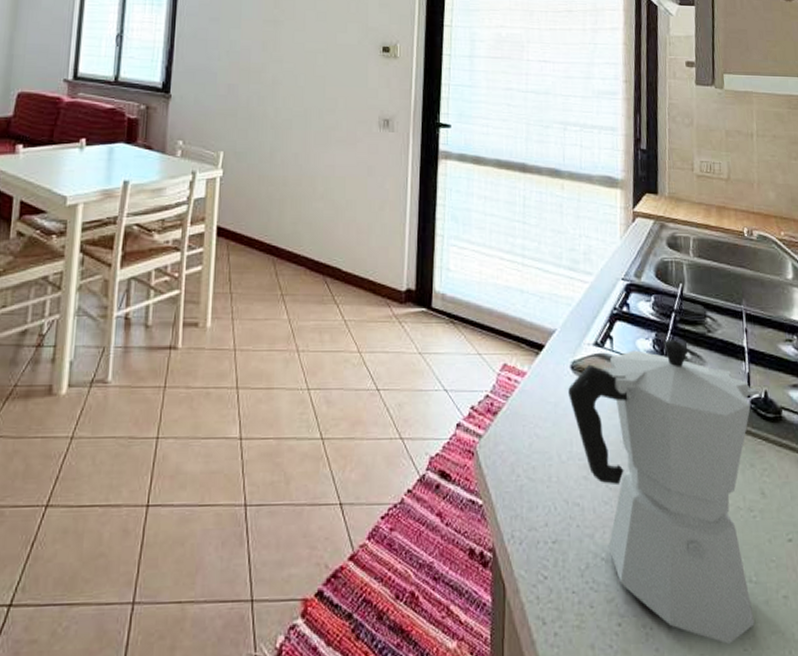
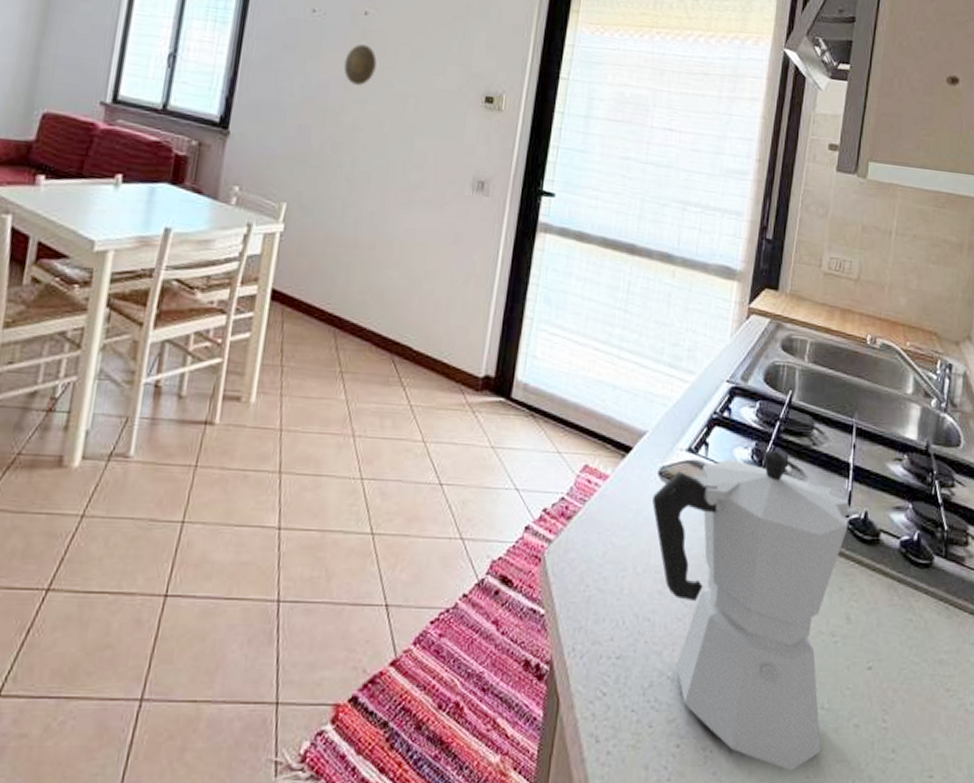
decorative plate: none [261,12,288,47] -> present [343,43,377,86]

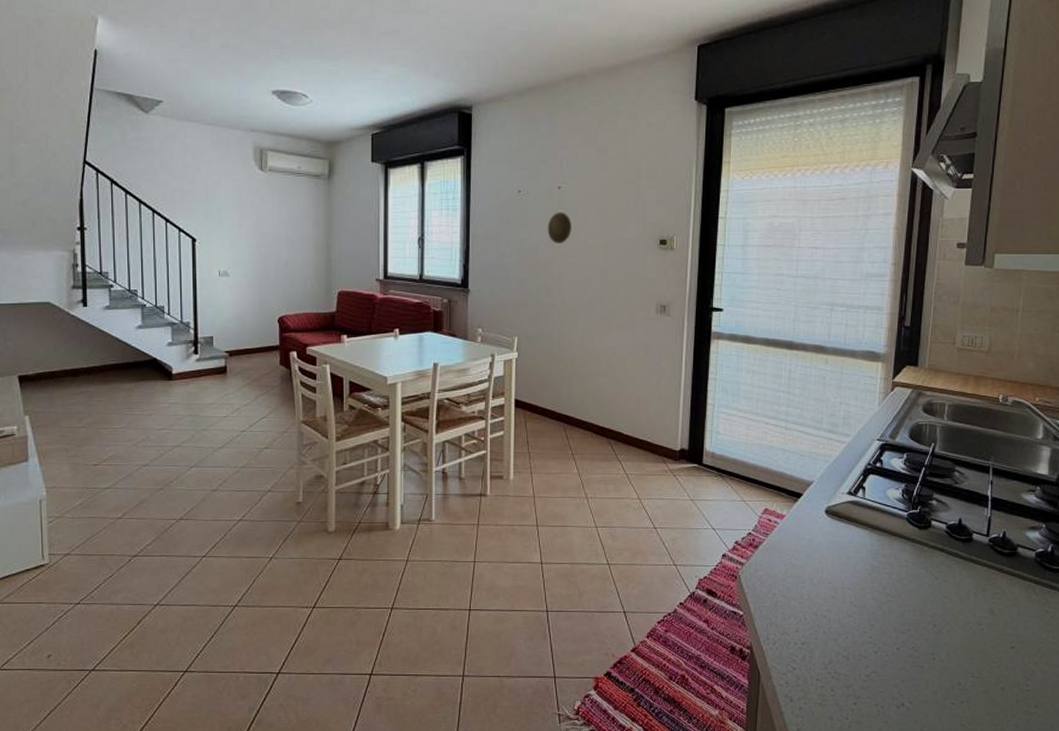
moka pot: present [652,450,858,771] -> none [822,490,997,720]

